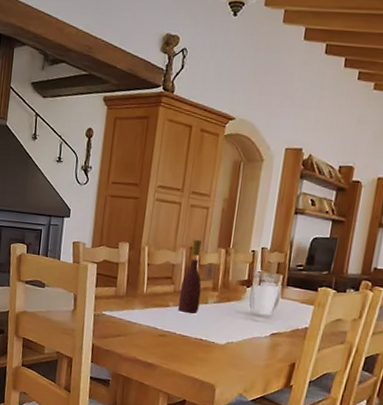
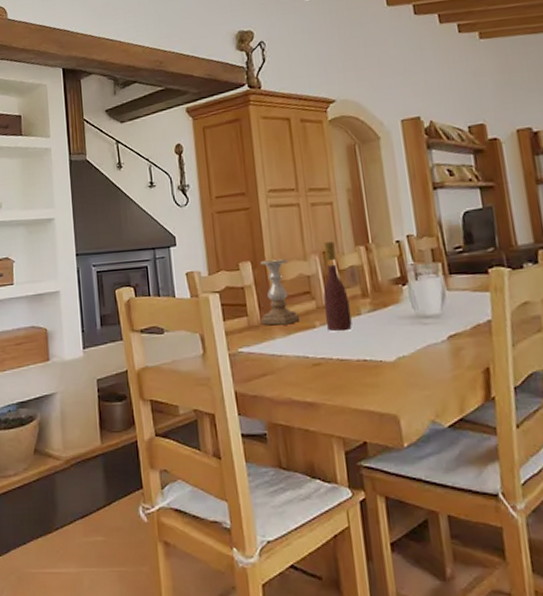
candle holder: none [125,244,160,300] -> present [260,258,299,326]

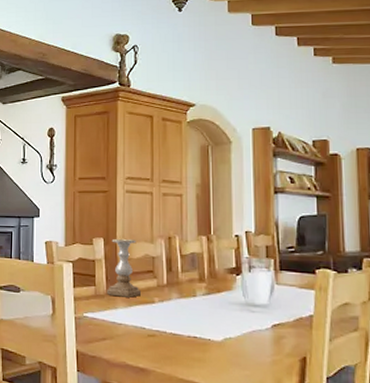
wine bottle: present [323,242,353,332] -> none [164,229,187,310]

